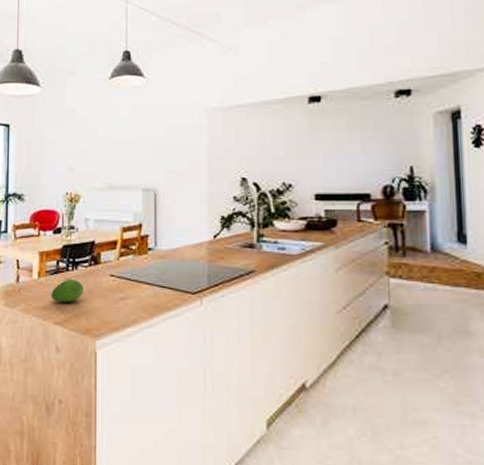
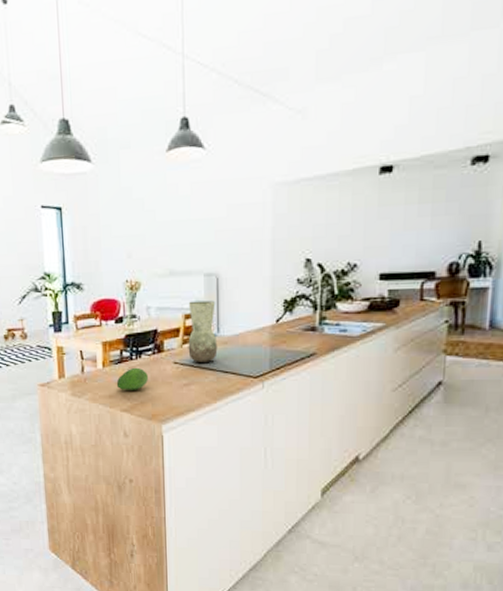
vase: none [125,214,155,276] -> present [188,300,218,362]

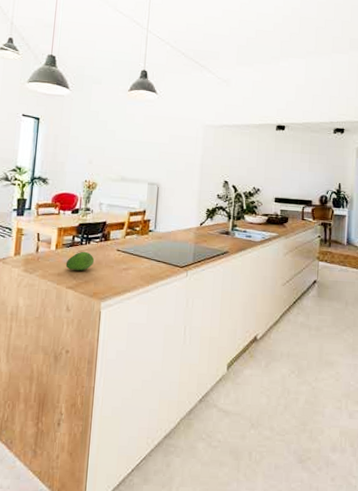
vase: present [188,300,218,362] -> none [129,202,155,252]

